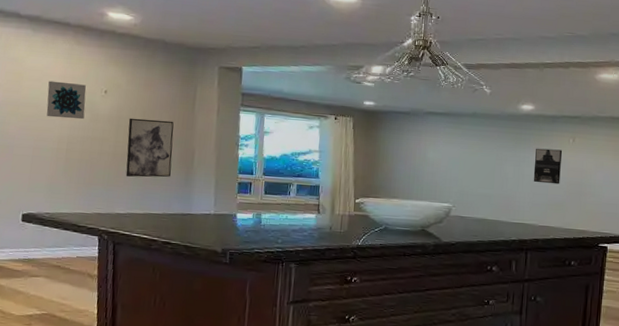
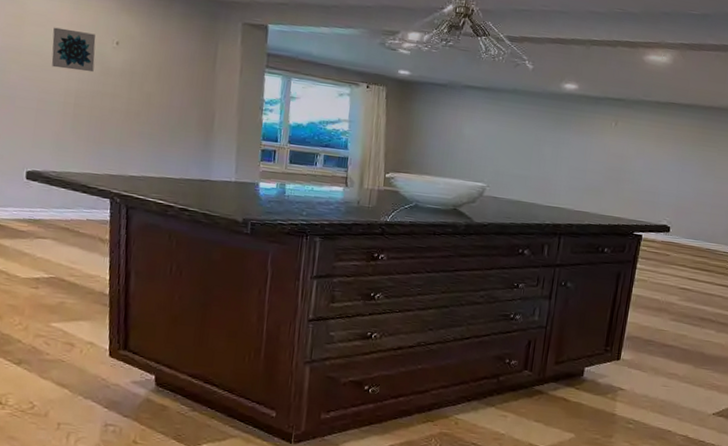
wall art: present [125,118,174,178] -> none [139,73,193,140]
wall art: present [533,148,563,185] -> none [571,130,604,169]

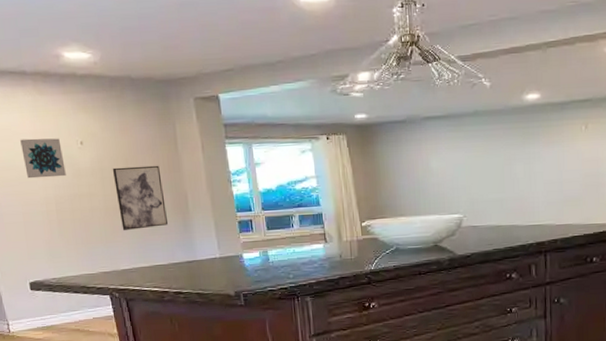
wall art: none [139,73,193,140] -> present [112,165,168,230]

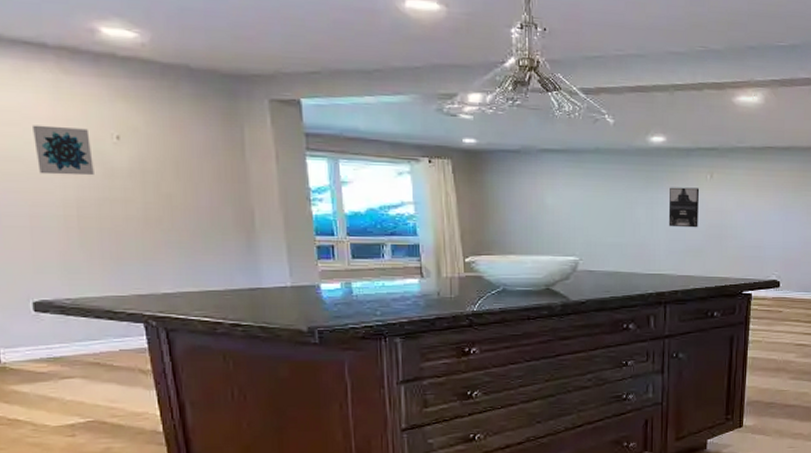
wall art: present [112,165,168,230] -> none [157,171,227,247]
wall art: none [545,139,575,179] -> present [668,187,700,228]

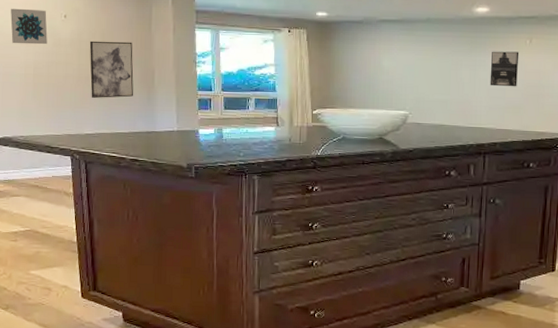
wall art: none [157,171,227,247] -> present [89,41,134,98]

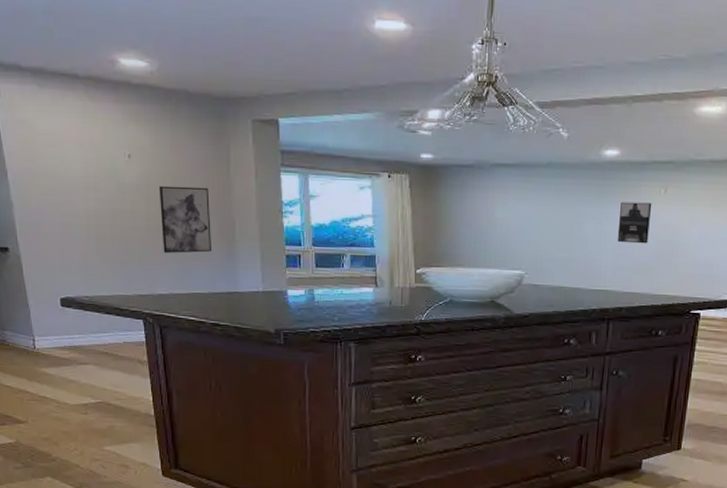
wall art: present [10,8,48,45] -> none [65,146,110,190]

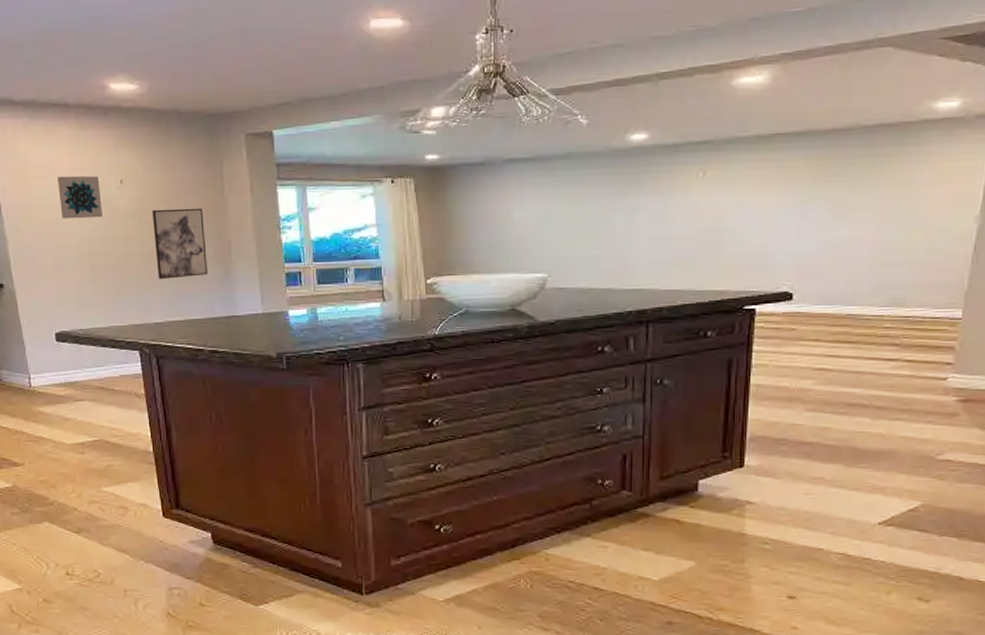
wall art: none [65,146,110,190] -> present [58,175,103,219]
wall art: present [617,202,652,244] -> none [651,188,690,235]

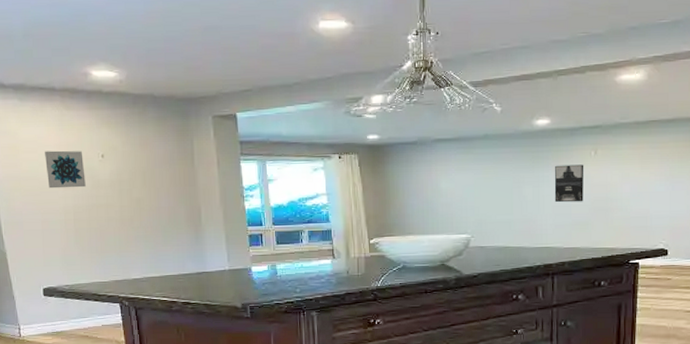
wall art: present [151,208,207,279] -> none [130,179,180,241]
wall art: none [651,188,690,235] -> present [554,164,584,203]

